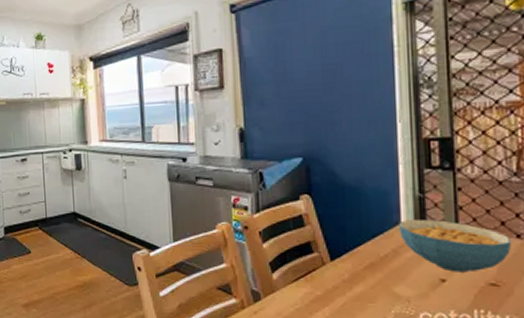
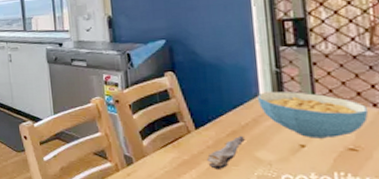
spoon: none [342,268,383,306] -> present [207,135,245,169]

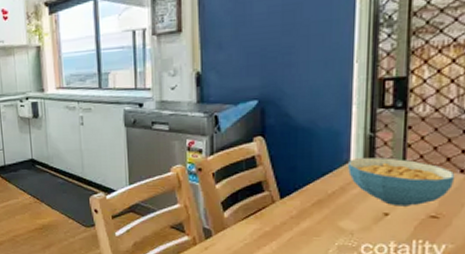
spoon: present [207,135,245,169] -> none [289,204,330,240]

